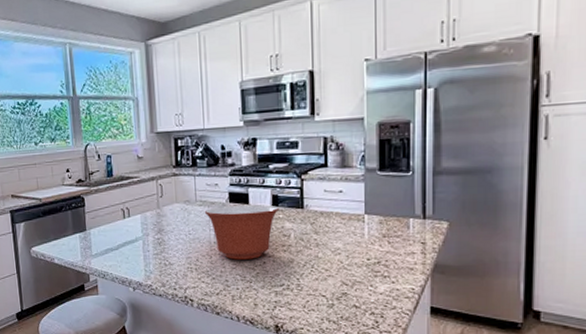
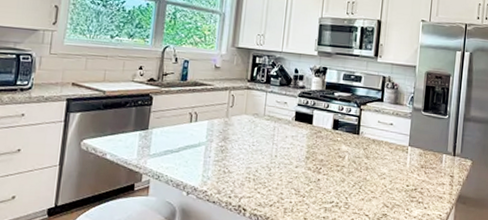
mixing bowl: present [204,205,280,260] -> none [270,123,339,176]

